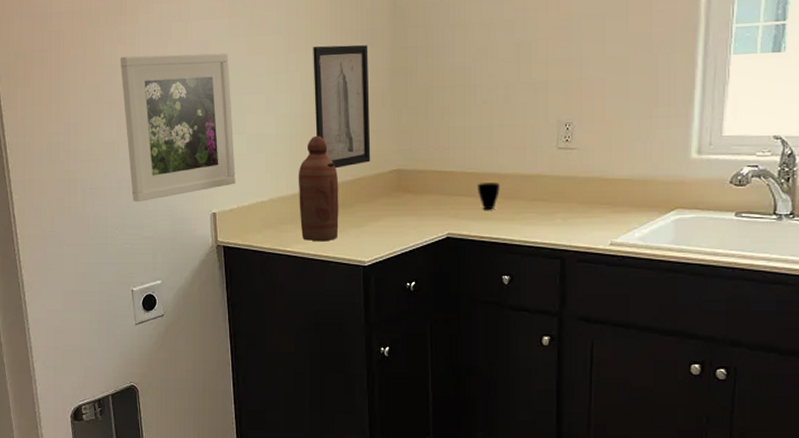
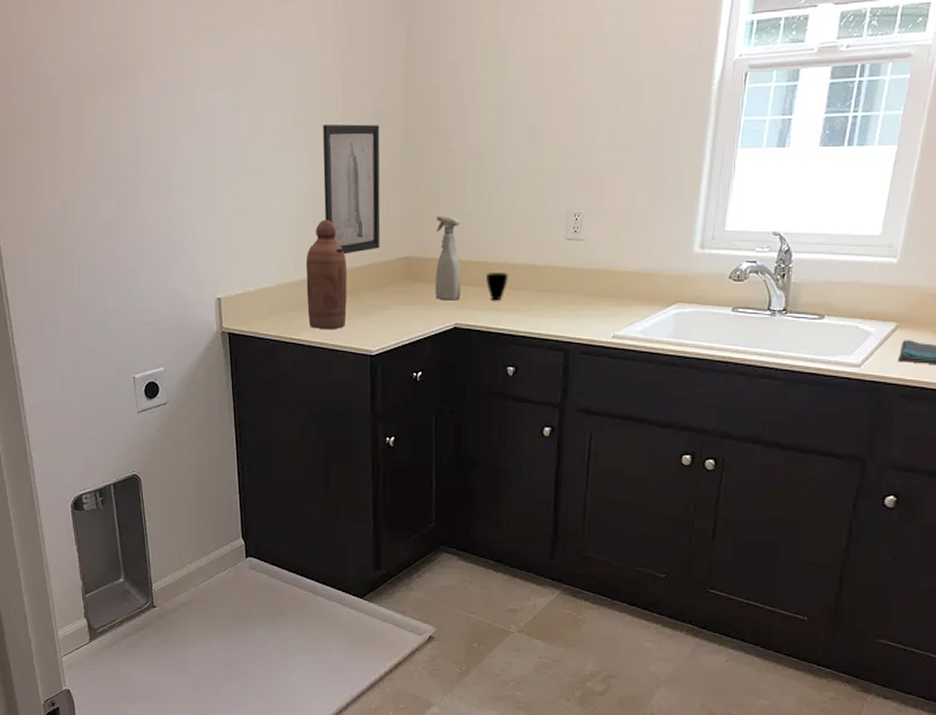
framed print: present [120,52,236,202] -> none [118,127,242,285]
spray bottle: none [426,128,452,211] -> present [435,215,461,301]

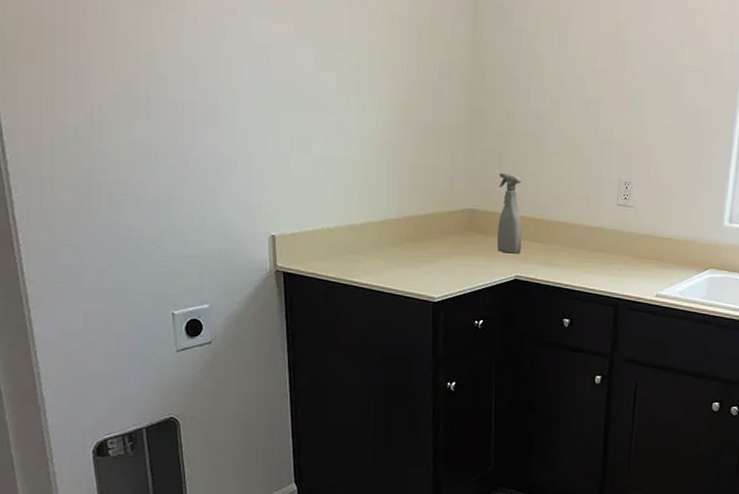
bottle: present [305,219,347,330] -> none [367,165,411,275]
wall art: present [322,124,381,255] -> none [387,71,446,202]
cup: present [485,273,508,299] -> none [544,230,565,256]

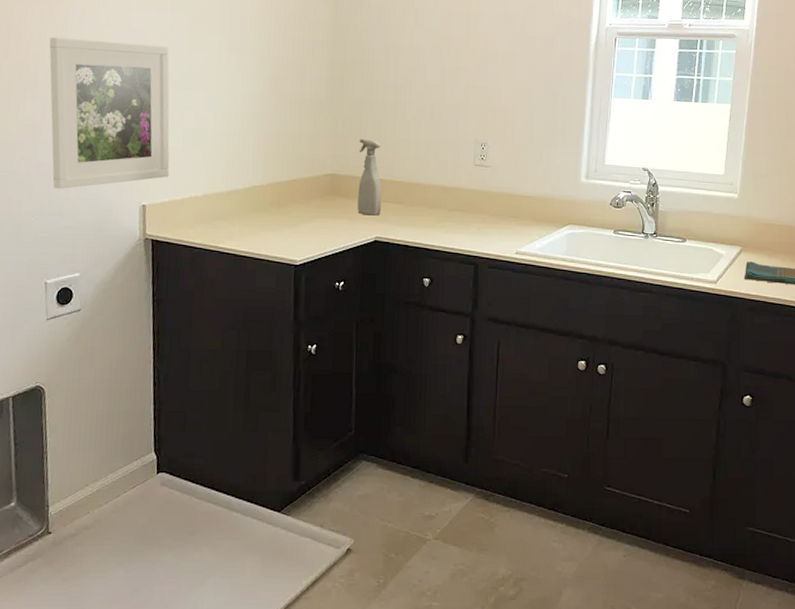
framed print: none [159,46,299,216] -> present [49,37,170,189]

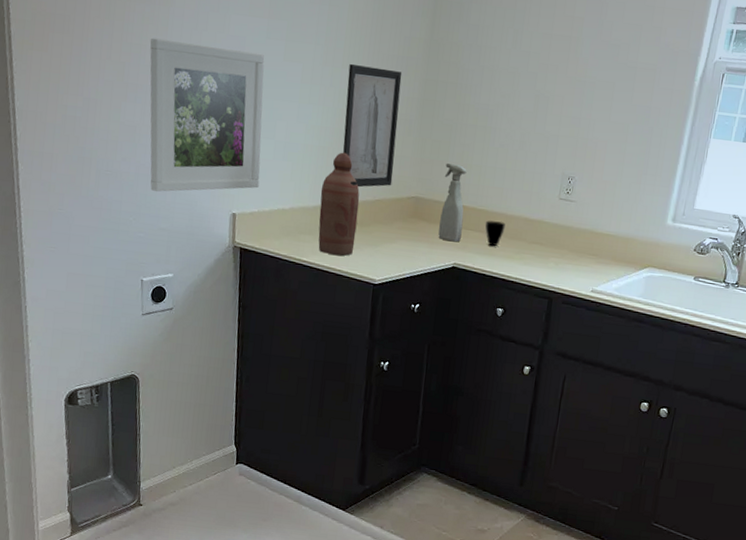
bottle: none [233,135,275,240] -> present [318,152,360,256]
wall art: none [254,49,309,169] -> present [343,63,402,188]
cup: none [403,191,424,216] -> present [484,220,505,246]

